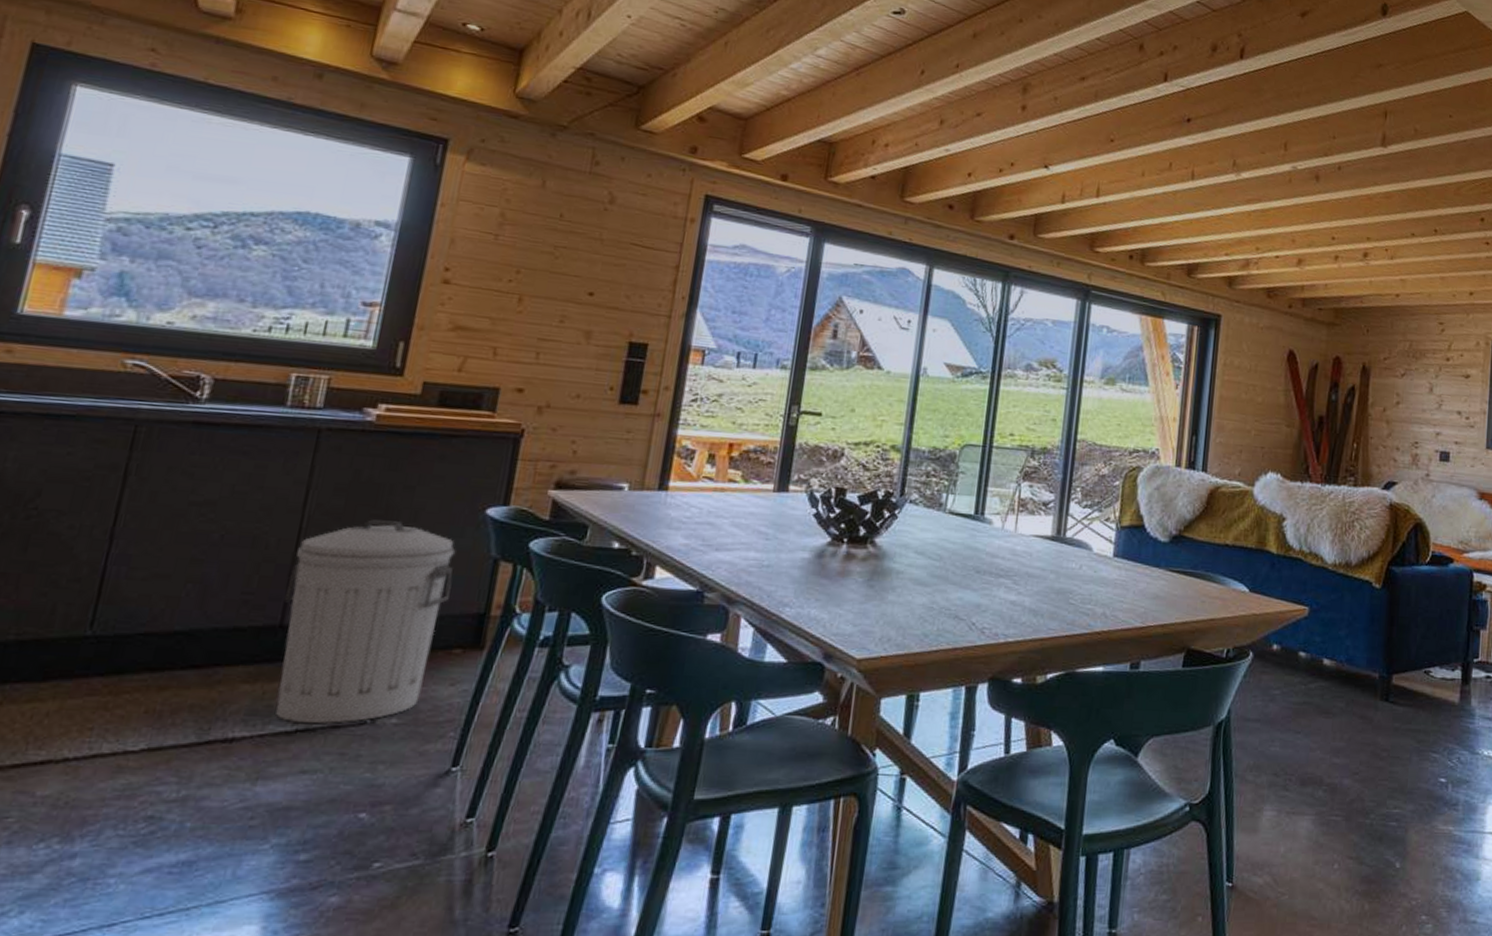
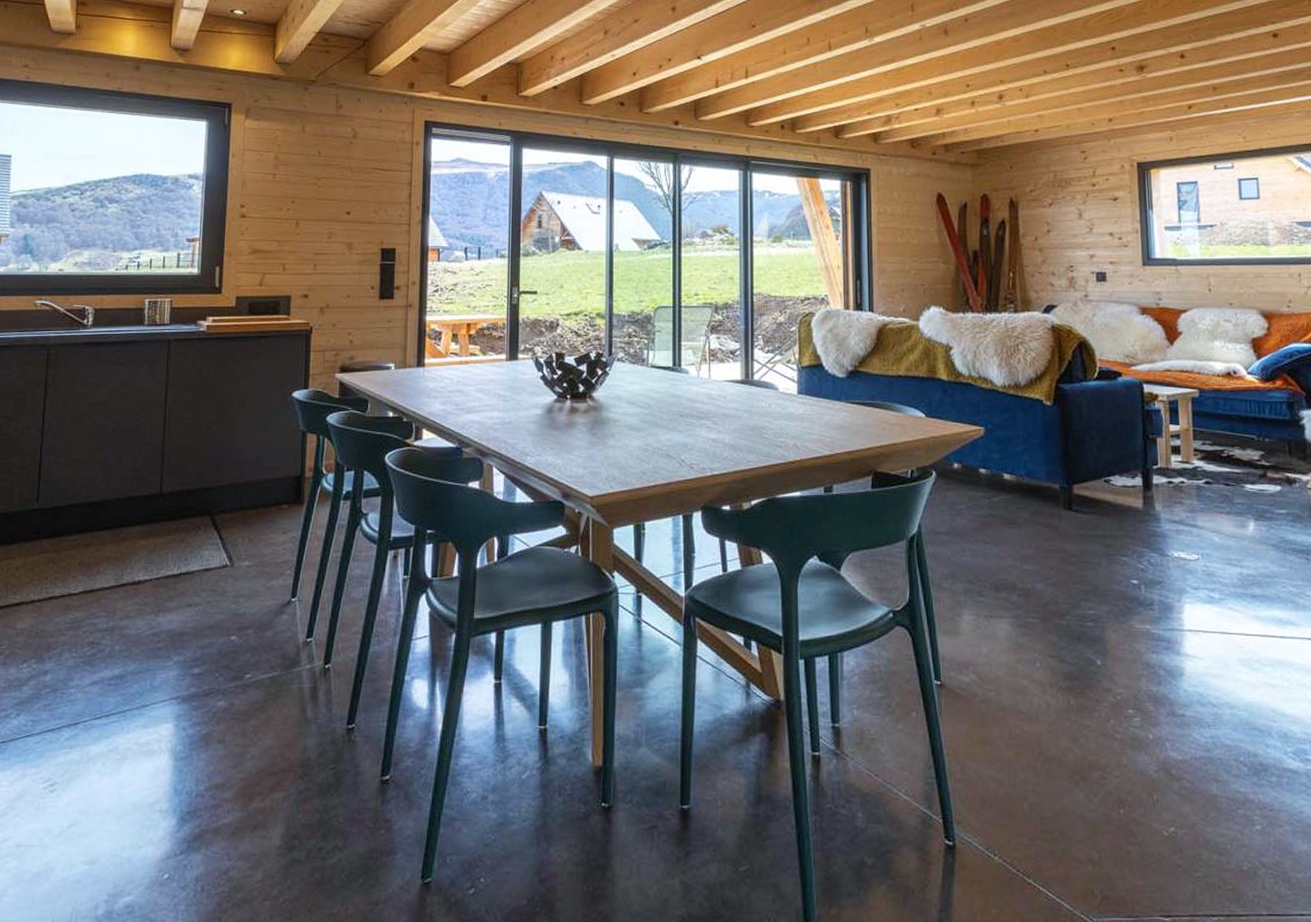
trash can: present [275,519,456,724] -> none [160,407,275,567]

